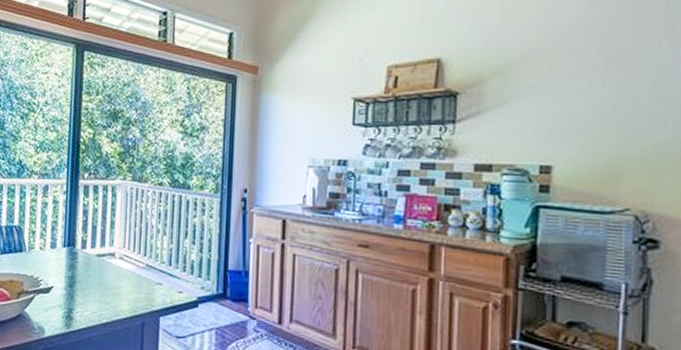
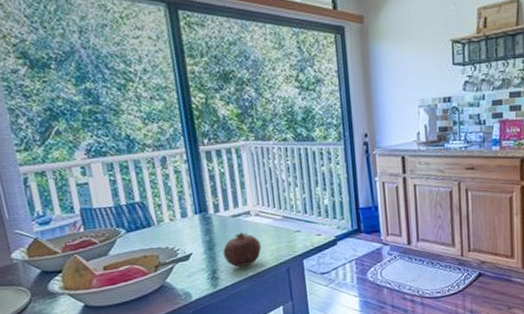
fruit: none [81,274,120,312] -> present [223,232,261,267]

